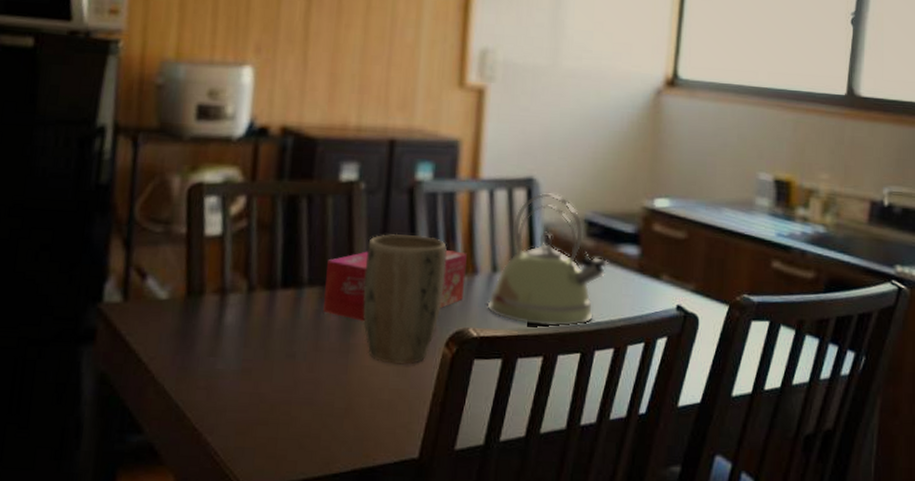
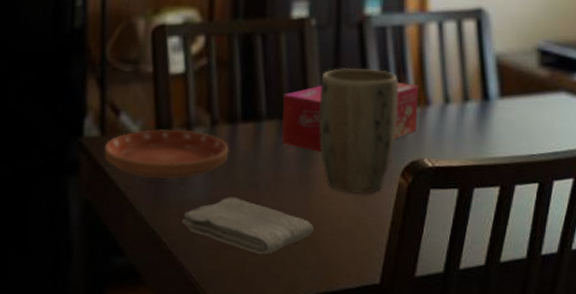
saucer: none [125,295,265,350] -> present [104,129,228,180]
washcloth: none [209,368,352,430] -> present [182,197,313,255]
kettle: present [487,193,608,327] -> none [441,23,564,157]

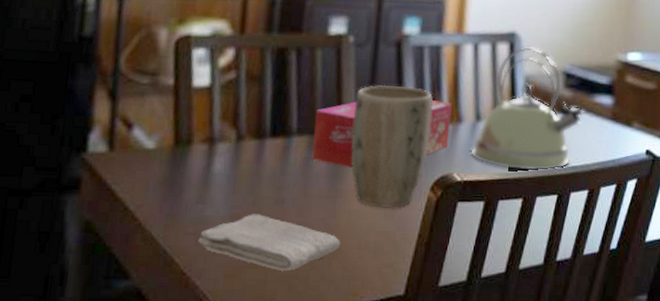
saucer: present [104,129,228,180] -> none [111,145,254,197]
kettle: none [441,23,564,157] -> present [470,47,584,171]

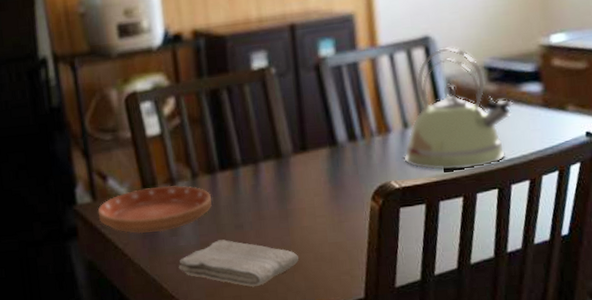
saucer: none [111,145,254,197] -> present [97,185,212,234]
tissue box: present [312,100,452,168] -> none [255,115,381,189]
plant pot: present [351,84,433,208] -> none [287,105,363,222]

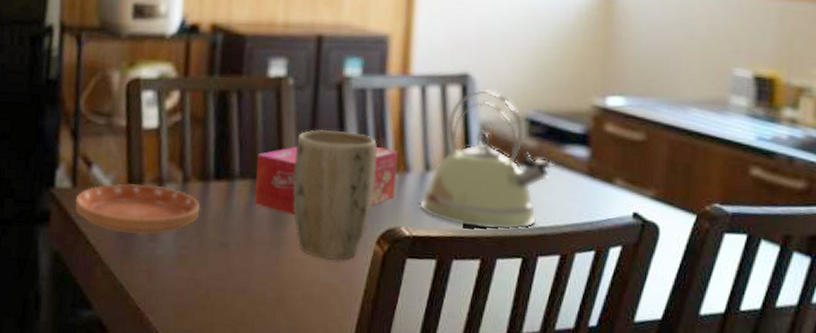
washcloth: present [178,239,299,287] -> none [150,255,284,316]
tissue box: none [255,115,381,189] -> present [255,146,398,215]
plant pot: none [287,105,363,222] -> present [293,129,377,260]

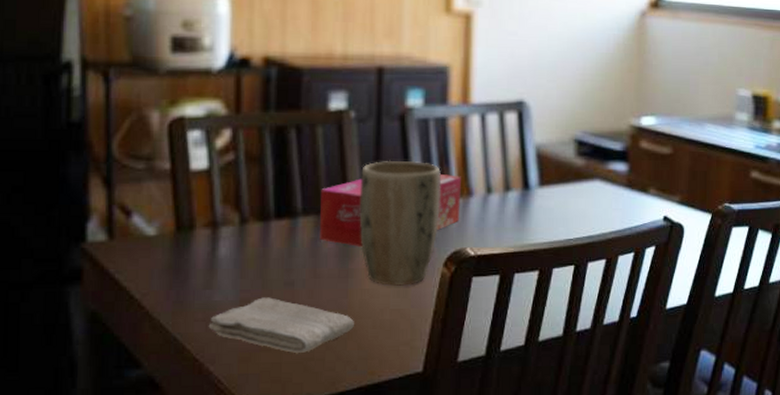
saucer: present [75,184,200,235] -> none [113,229,260,284]
washcloth: none [150,255,284,316] -> present [208,297,354,354]
kettle: present [419,89,553,230] -> none [483,115,598,241]

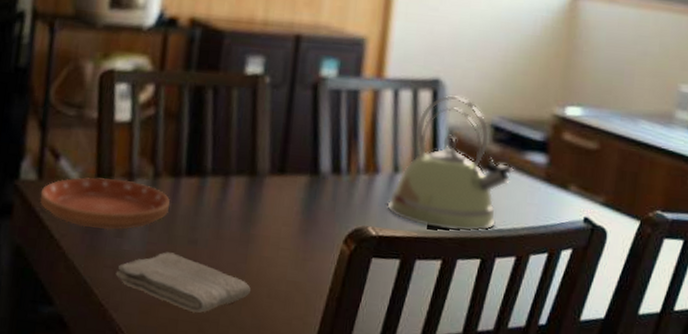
saucer: none [113,229,260,284] -> present [40,177,170,230]
tissue box: present [320,174,461,246] -> none [225,144,369,213]
plant pot: present [359,160,441,286] -> none [264,128,349,259]
kettle: none [483,115,598,241] -> present [387,95,514,232]

